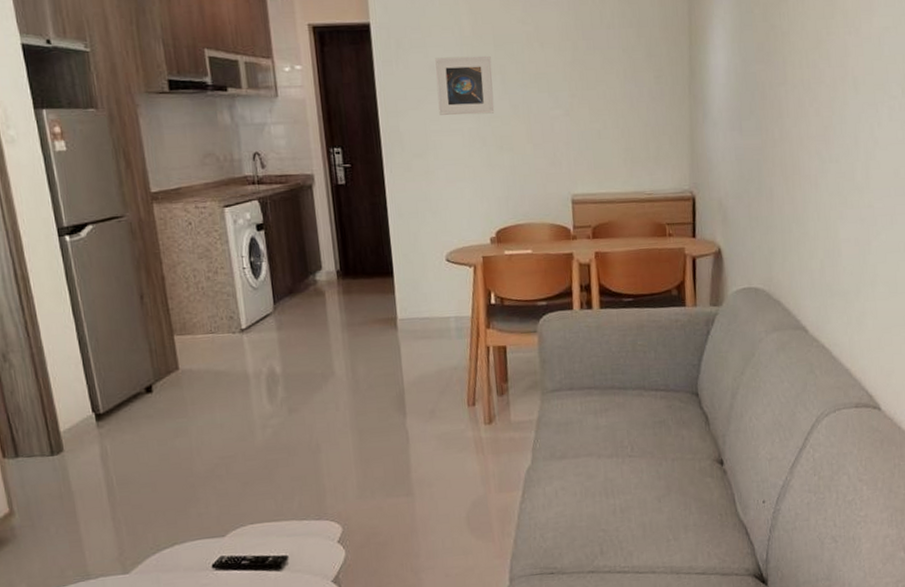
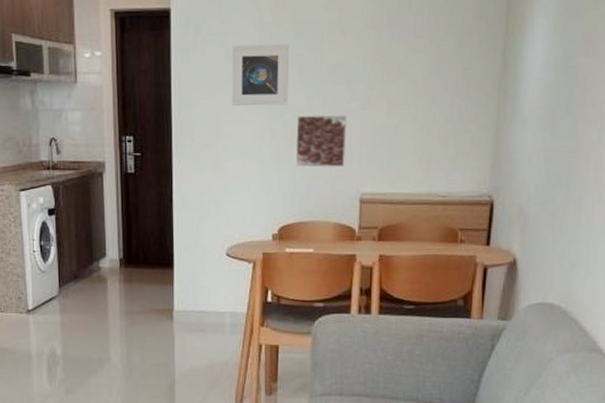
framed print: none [504,121,555,172] -> present [295,114,347,168]

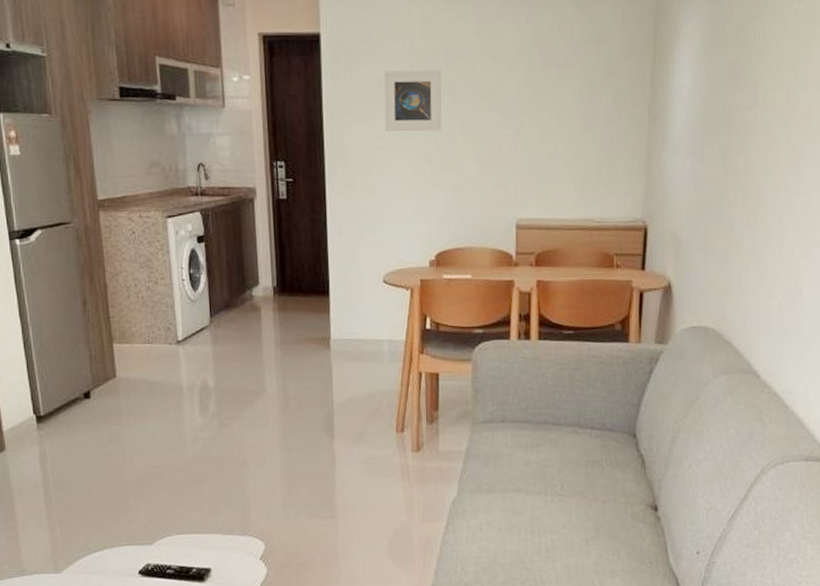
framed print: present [295,114,347,168] -> none [450,140,501,194]

